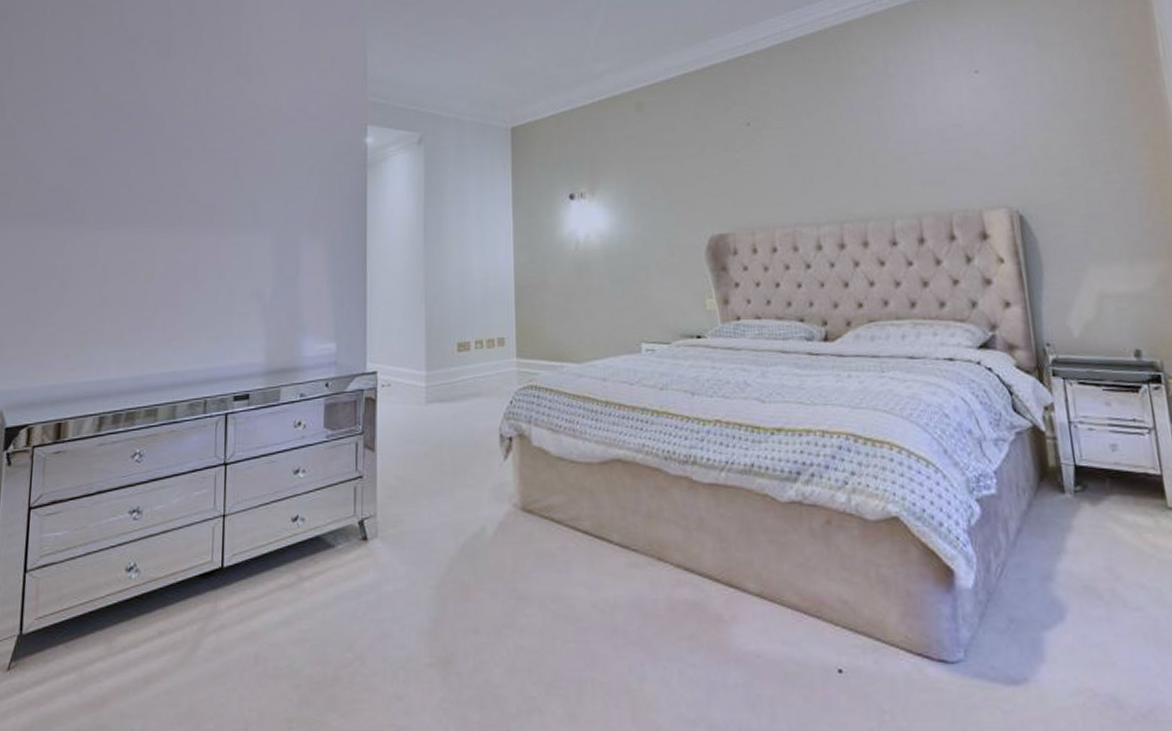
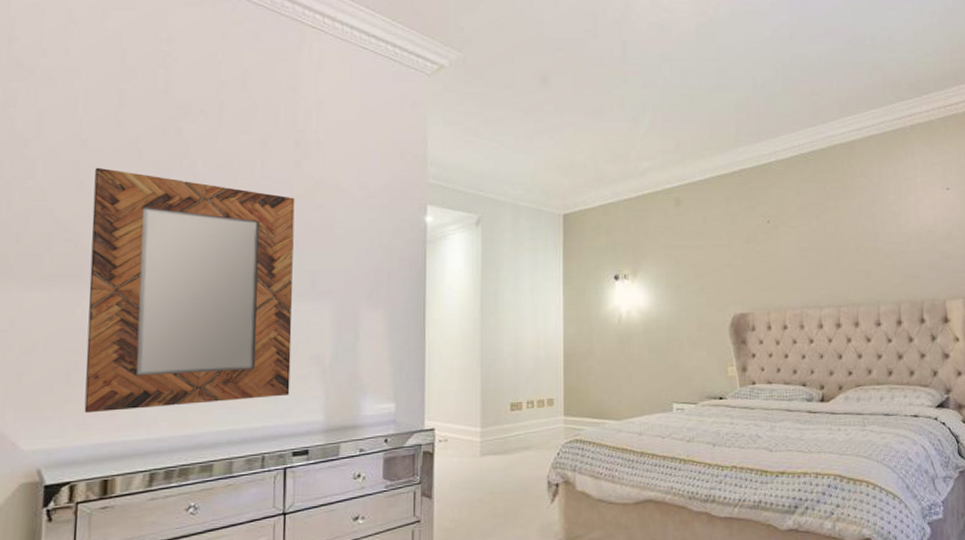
home mirror: none [42,104,237,354] -> present [84,167,295,414]

